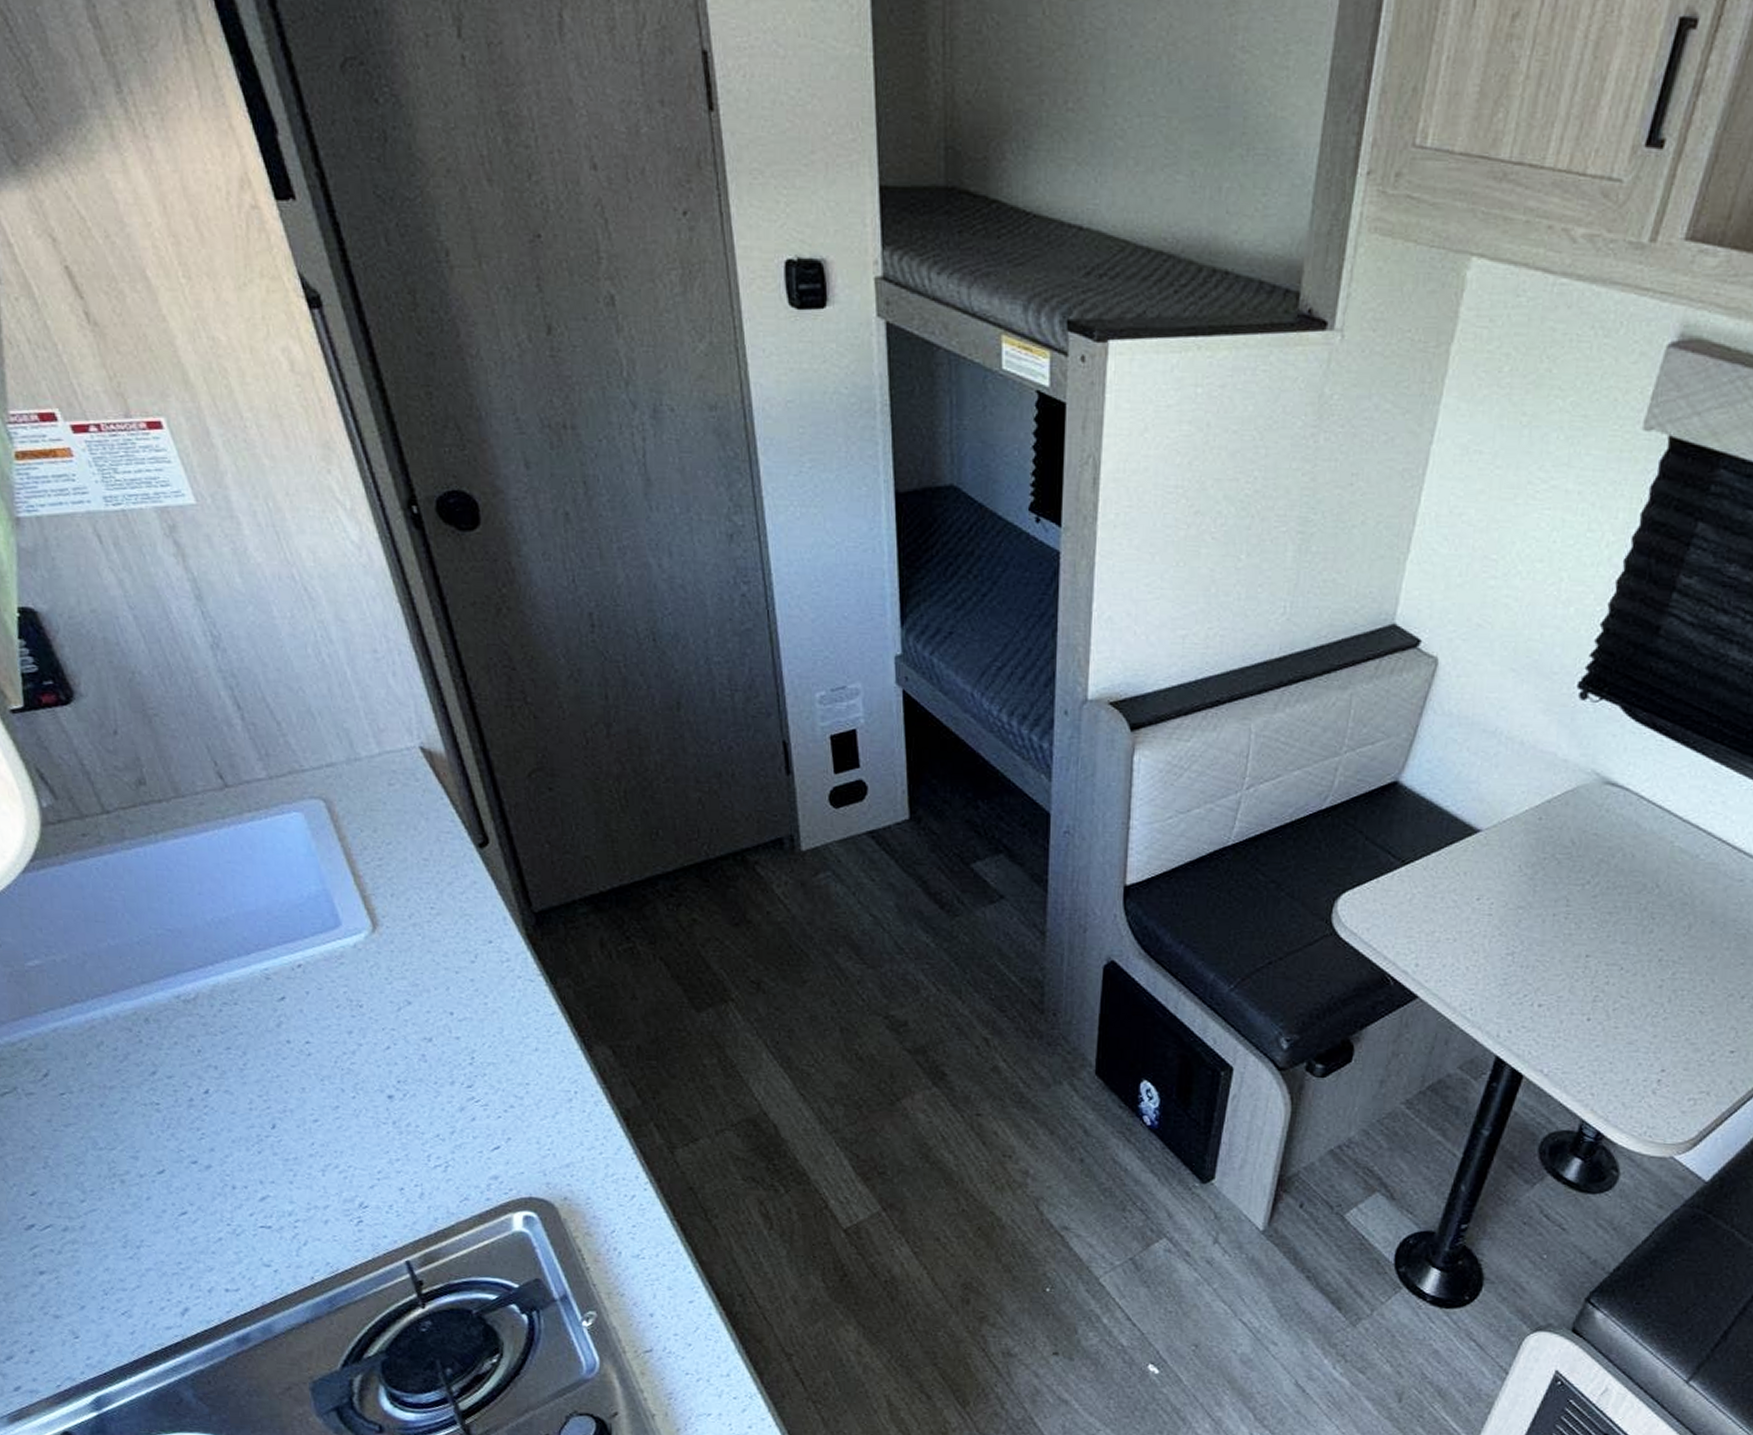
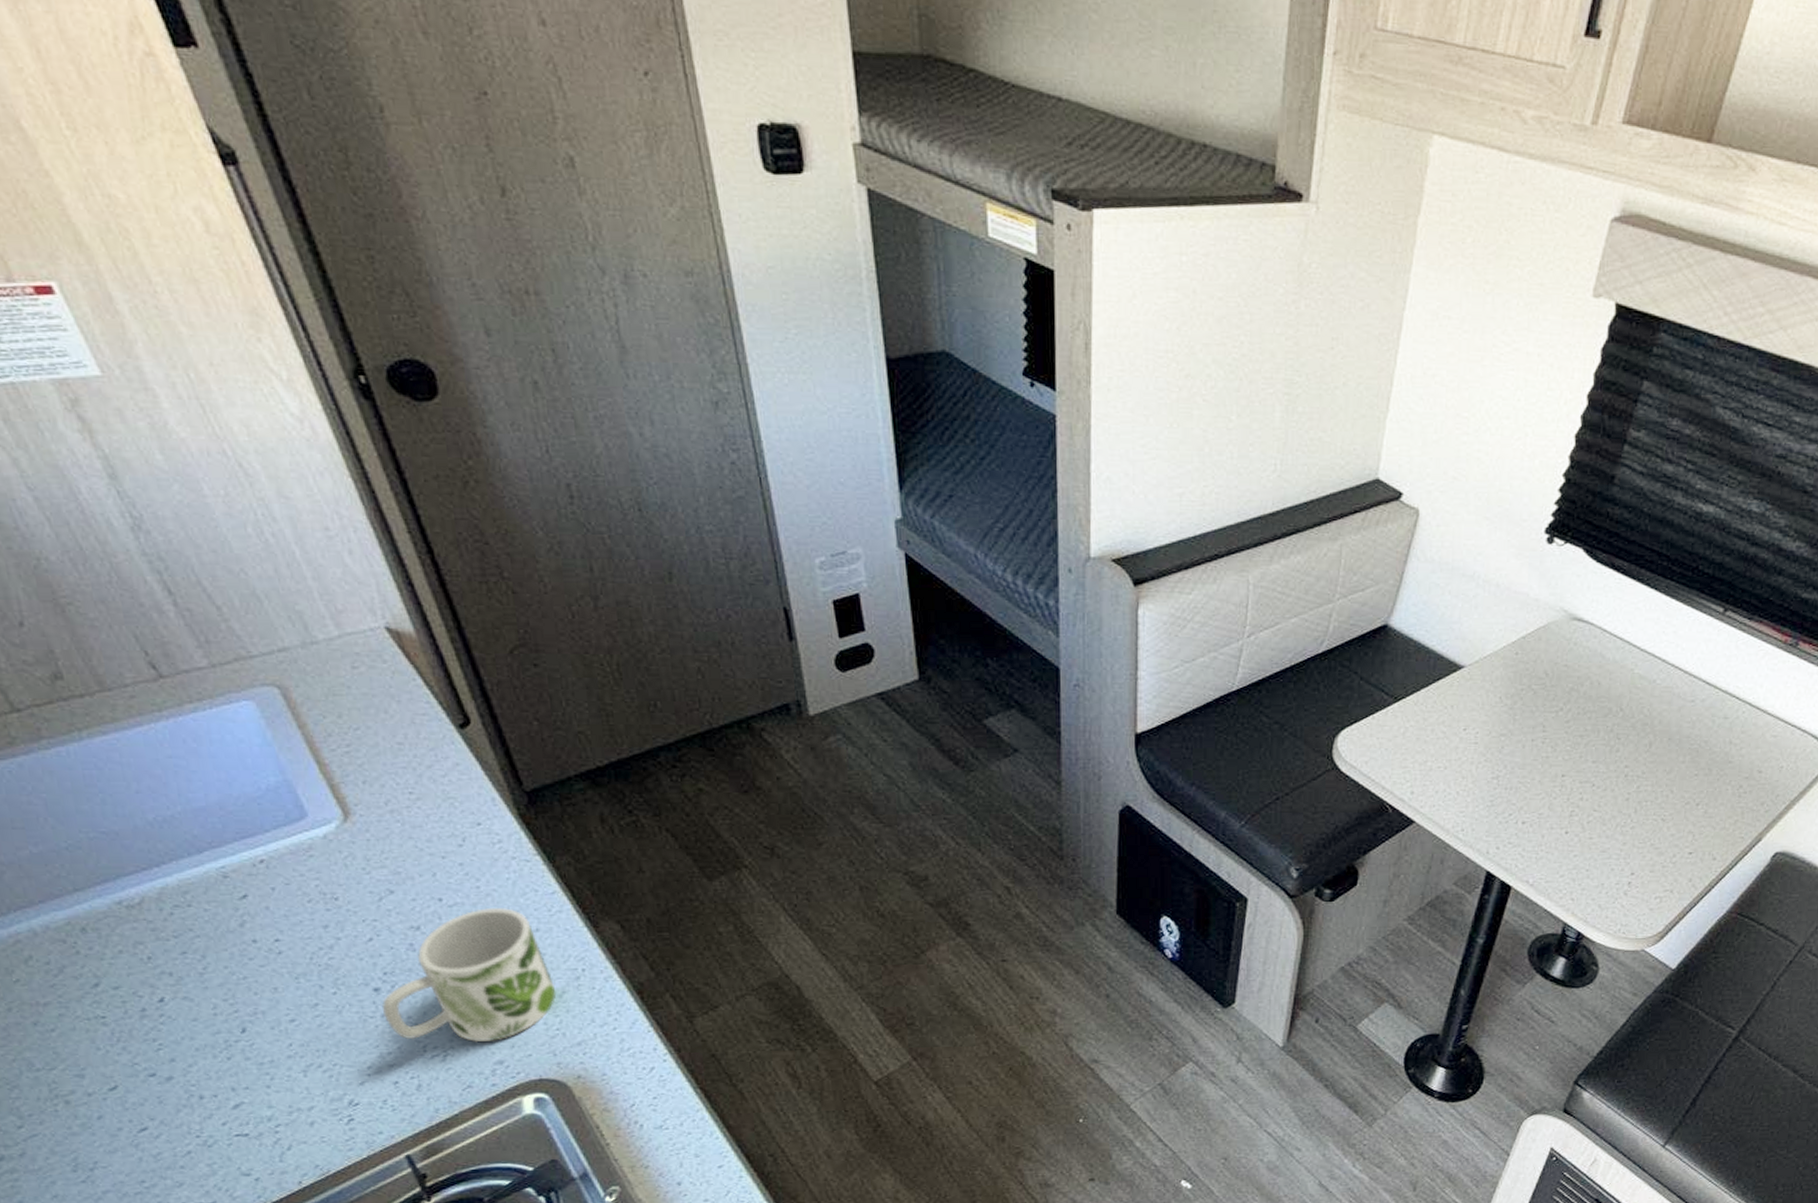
mug: none [393,1025,550,1156] -> present [381,908,557,1043]

